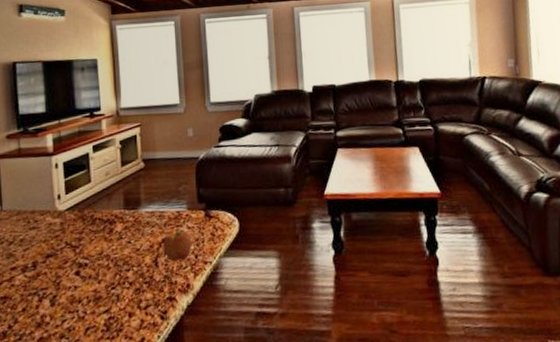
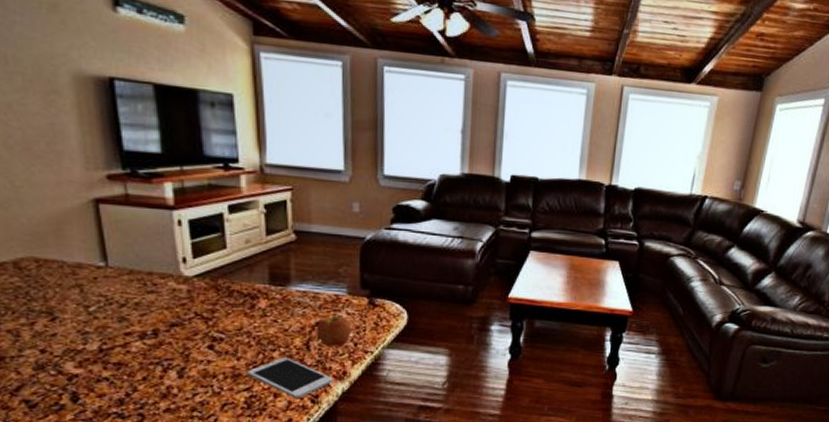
cell phone: none [106,275,179,317] -> present [247,357,333,399]

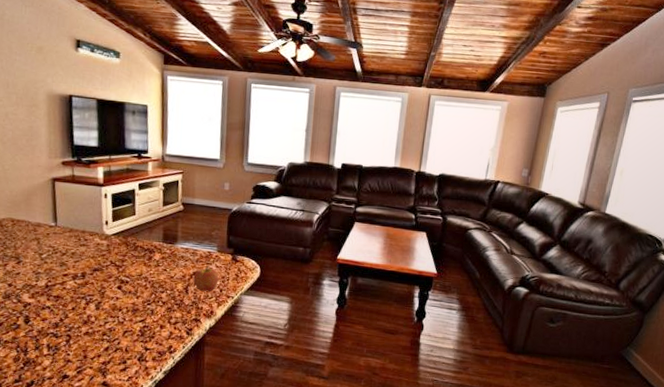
cell phone: present [247,357,333,399] -> none [143,298,203,331]

